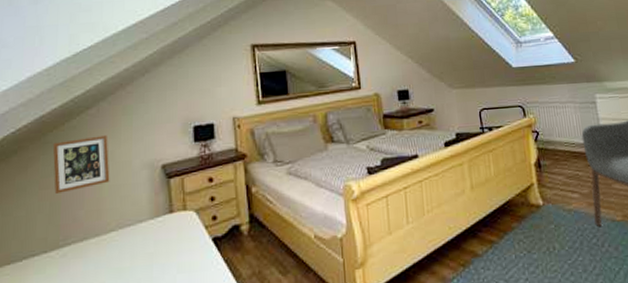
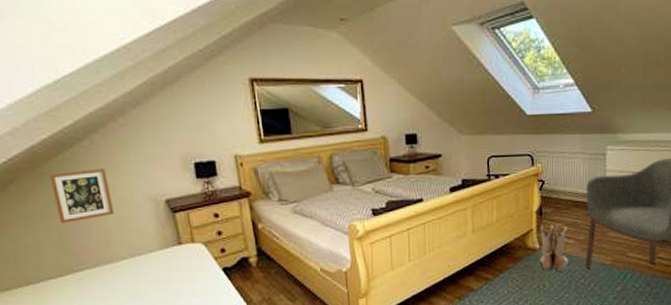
boots: none [540,178,576,231] -> present [540,225,568,272]

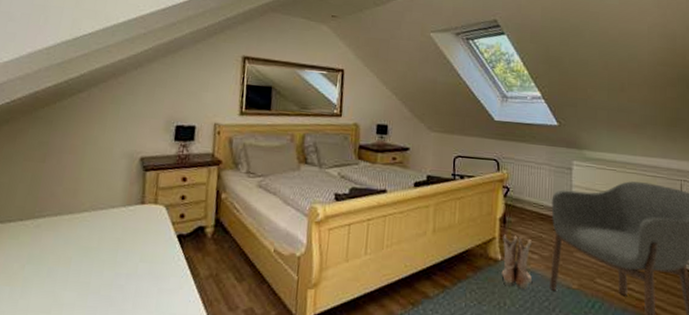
picture frame: present [49,168,115,223] -> none [37,118,94,168]

